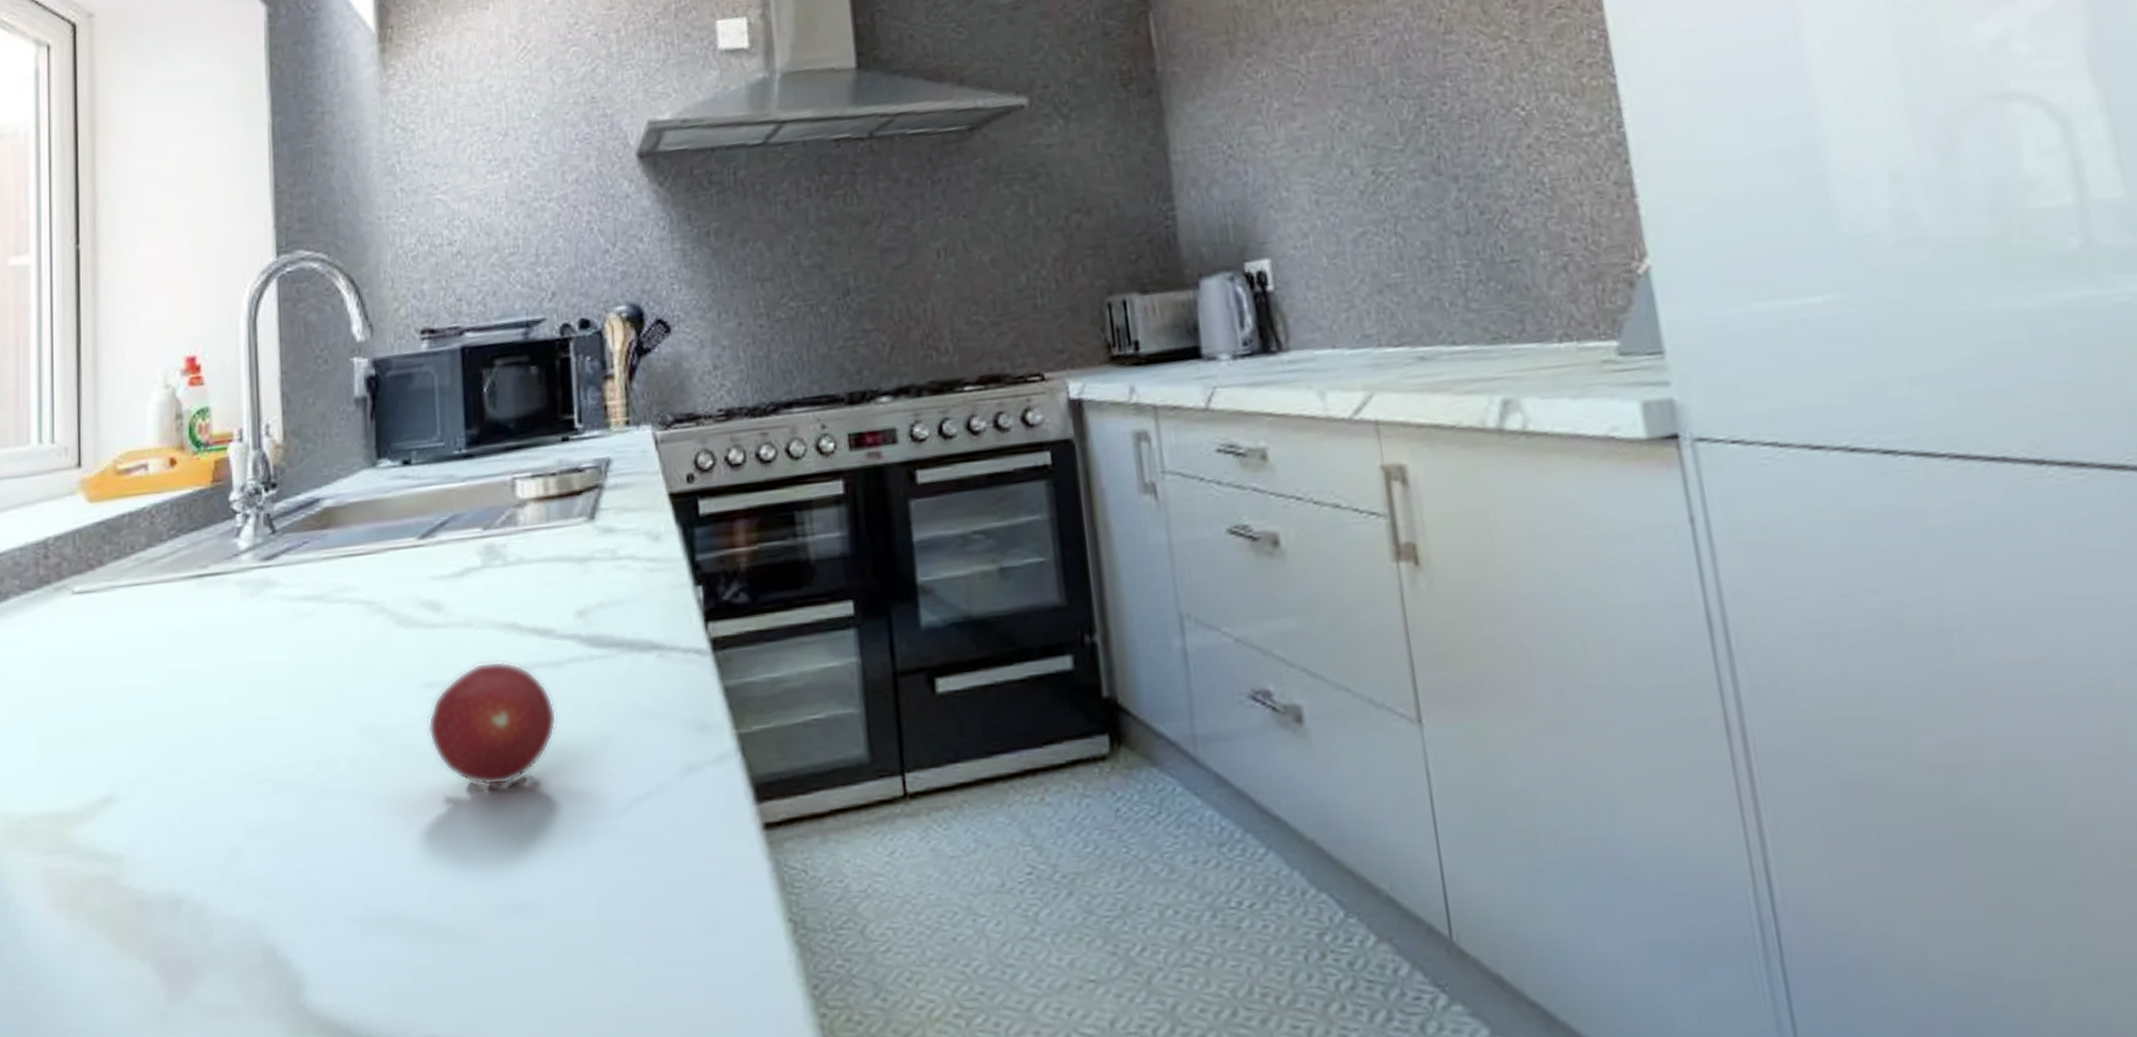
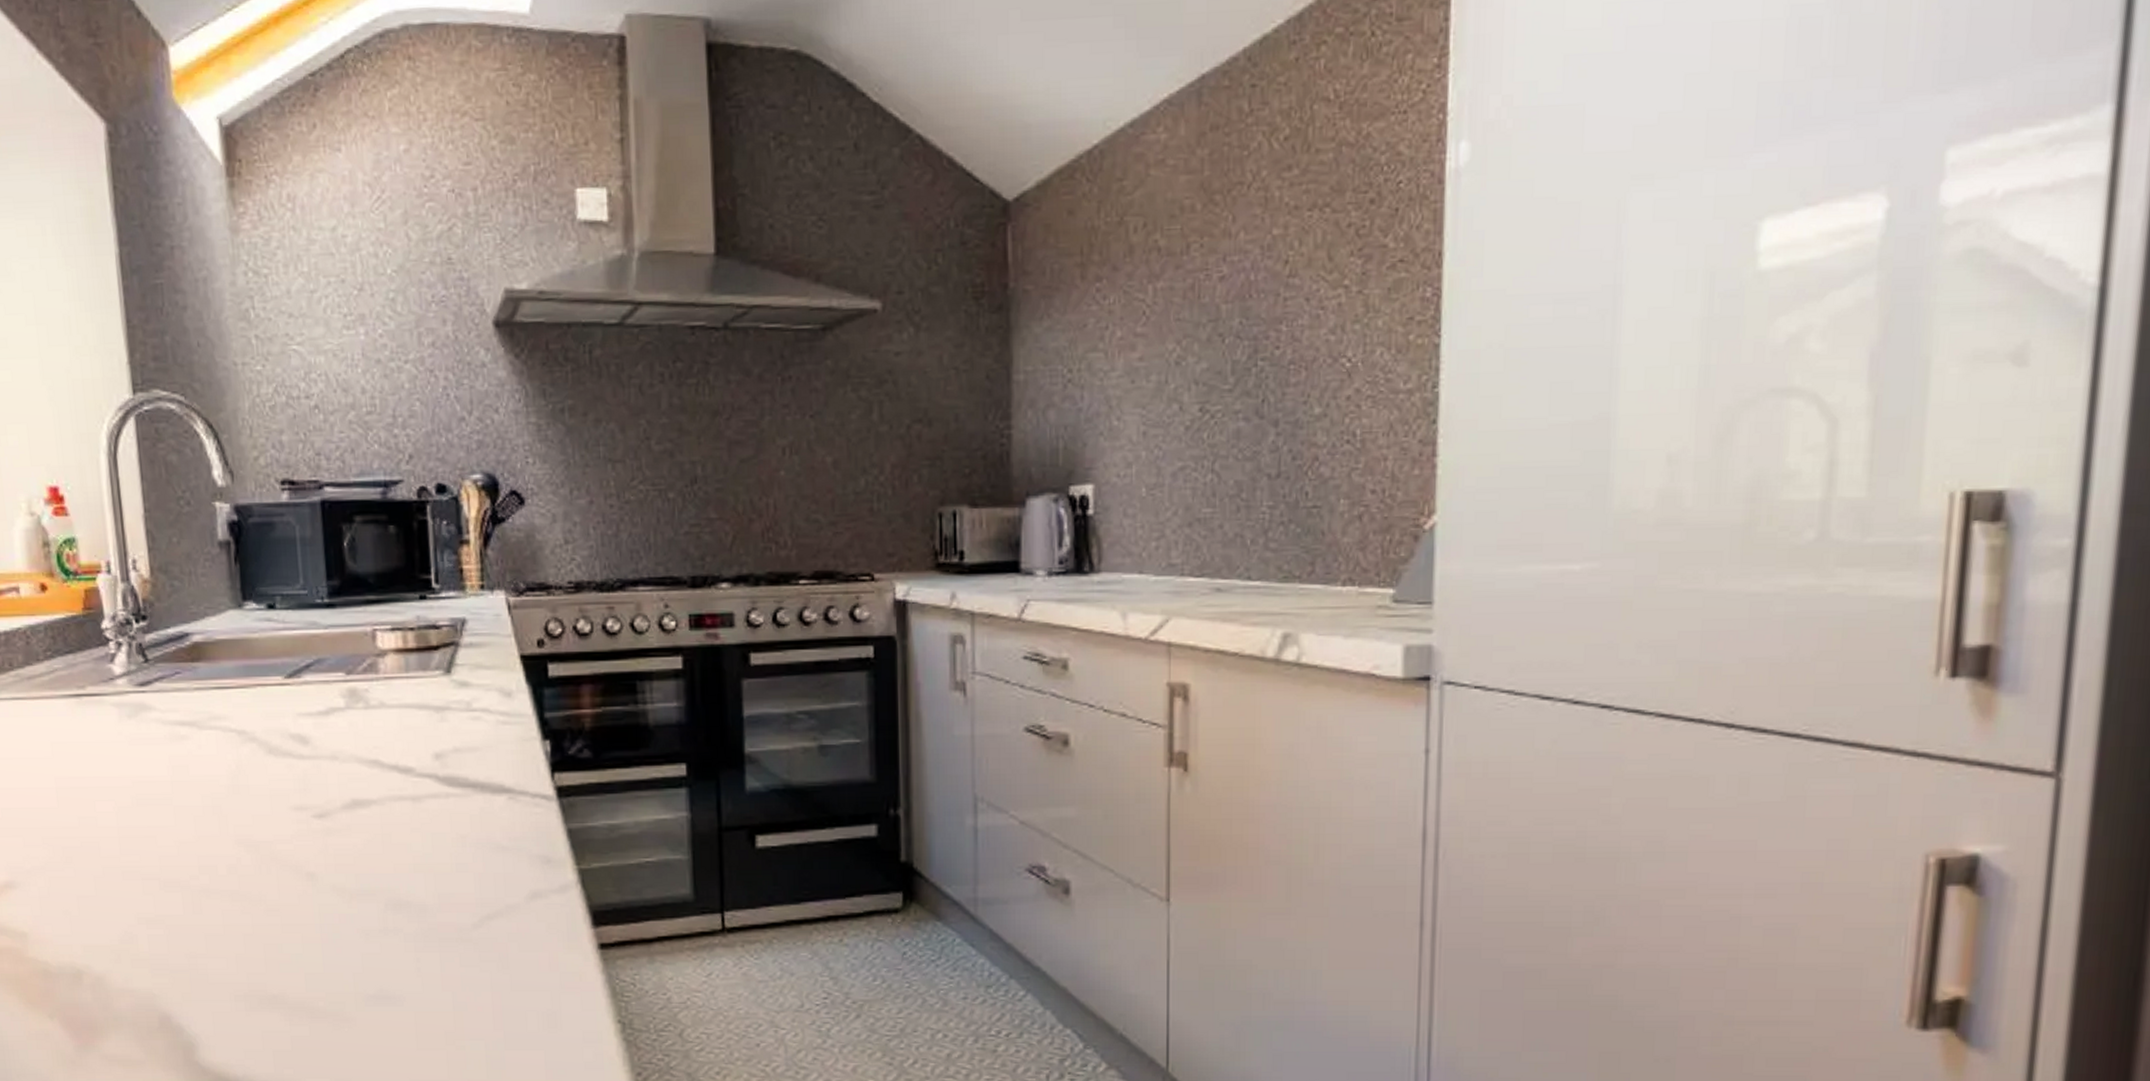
fruit: present [428,661,557,786] -> none [299,792,417,897]

